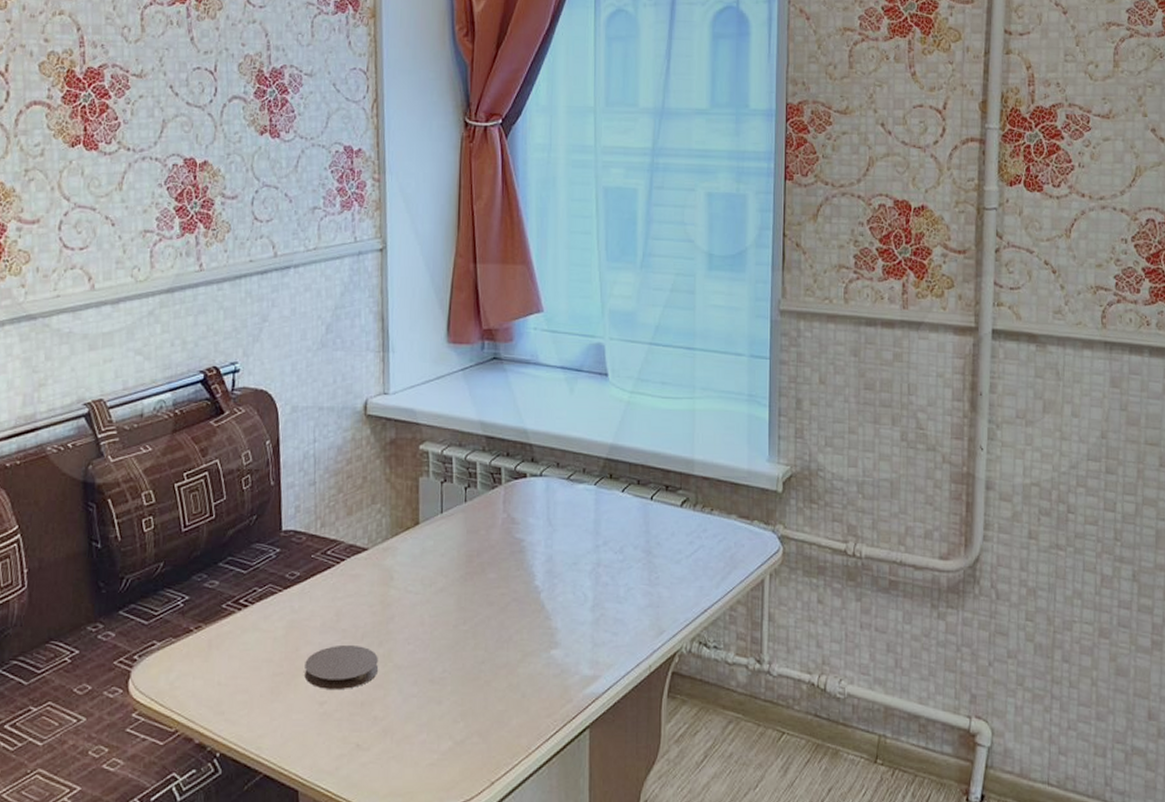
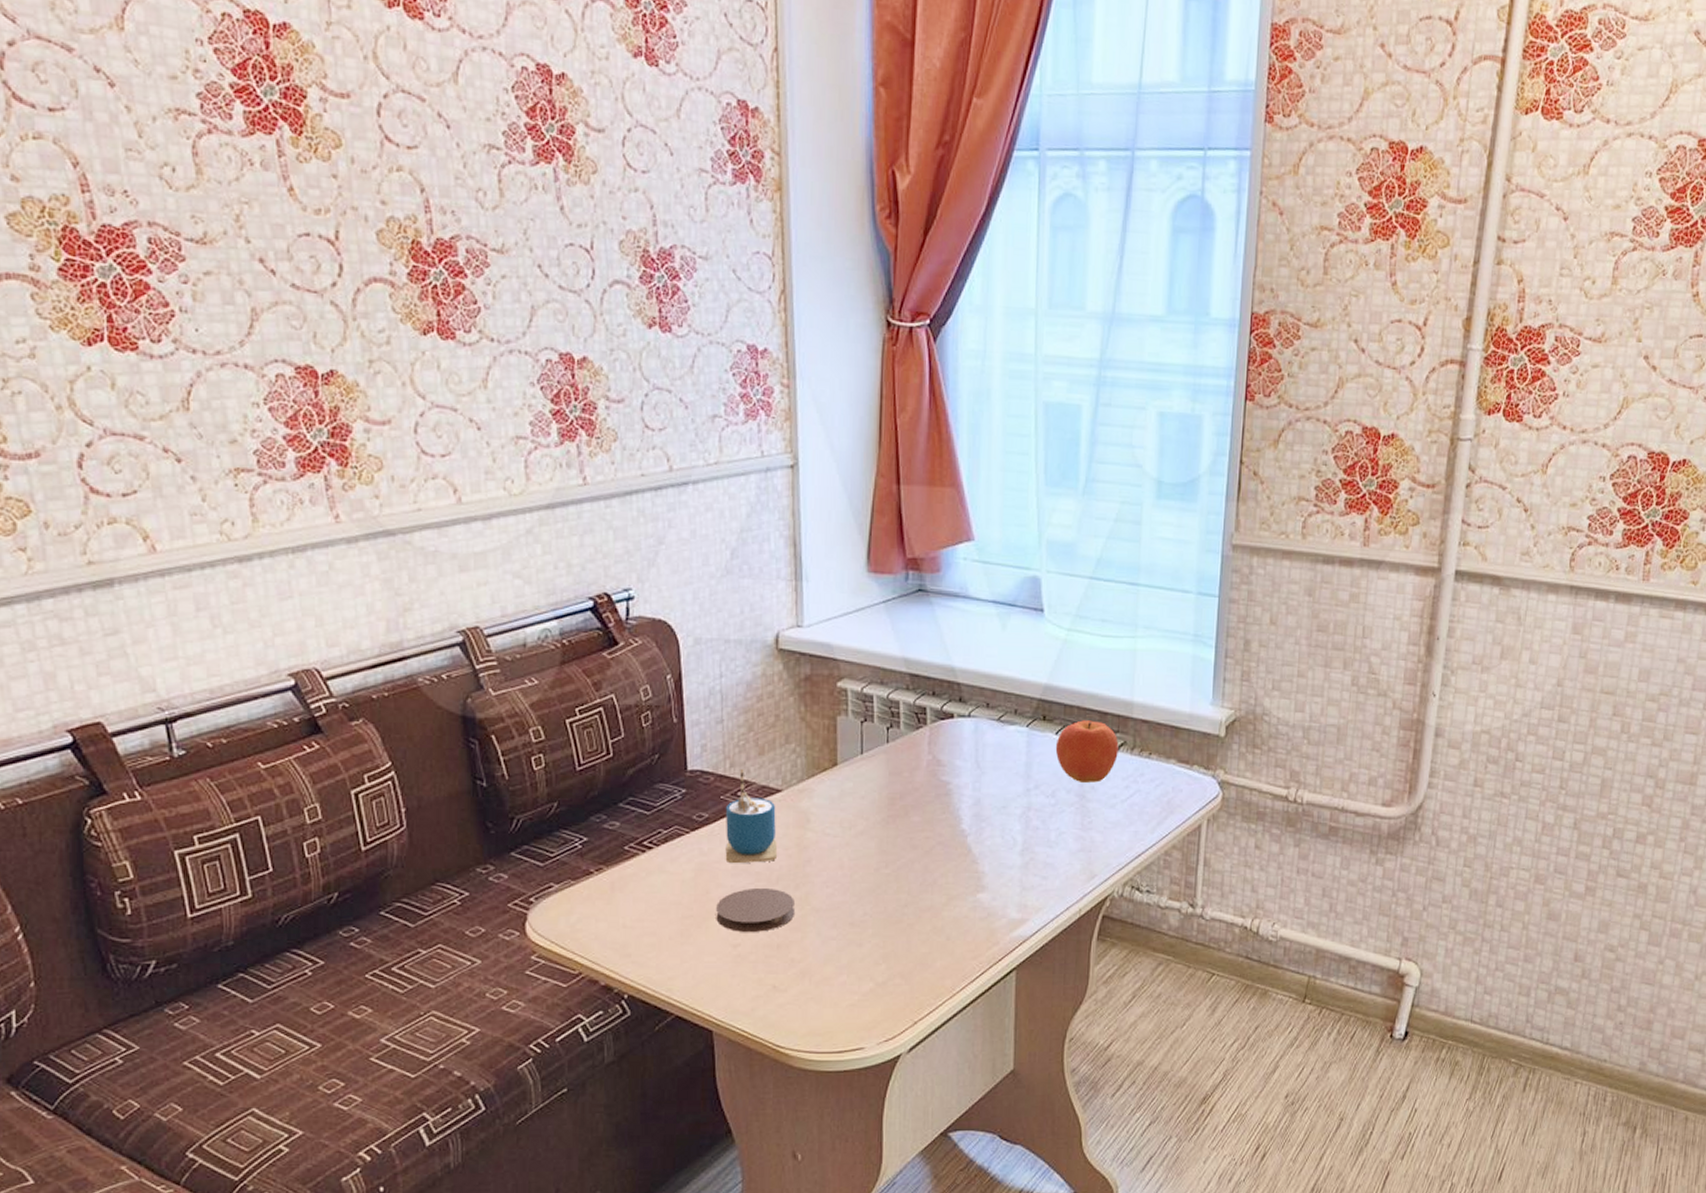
cup: none [314,529,363,621] -> present [725,769,778,864]
fruit: none [622,478,682,539] -> present [1055,720,1119,783]

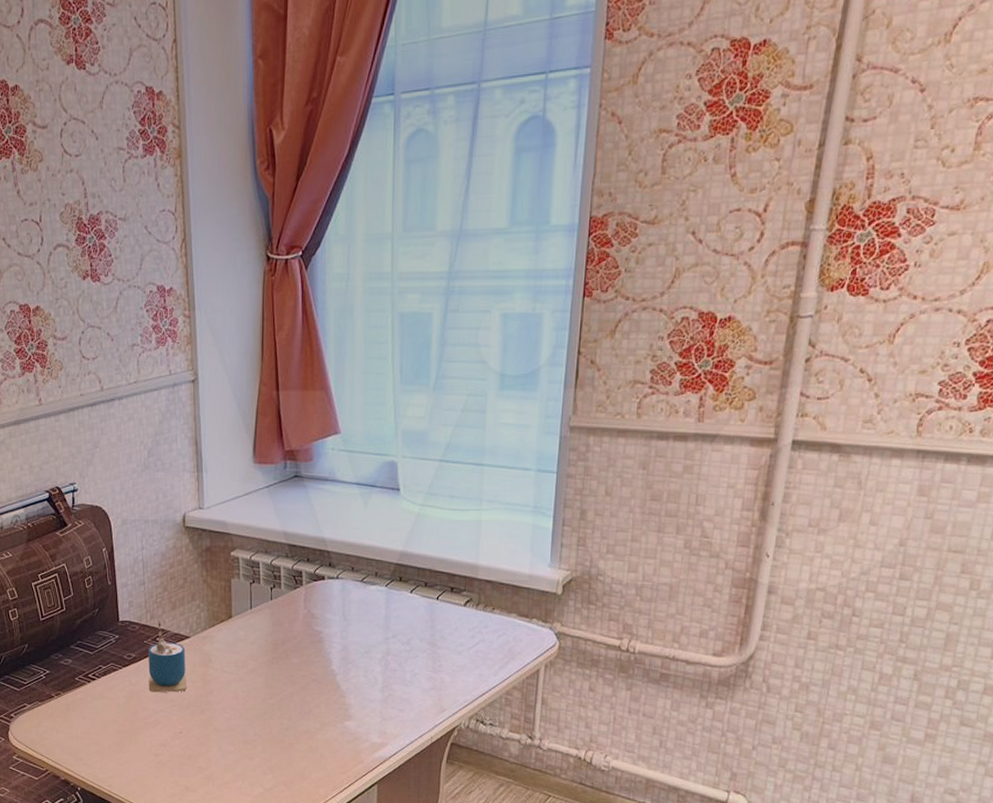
coaster: present [716,887,796,933] -> none [143,711,202,746]
fruit: present [1055,720,1119,783] -> none [410,581,465,633]

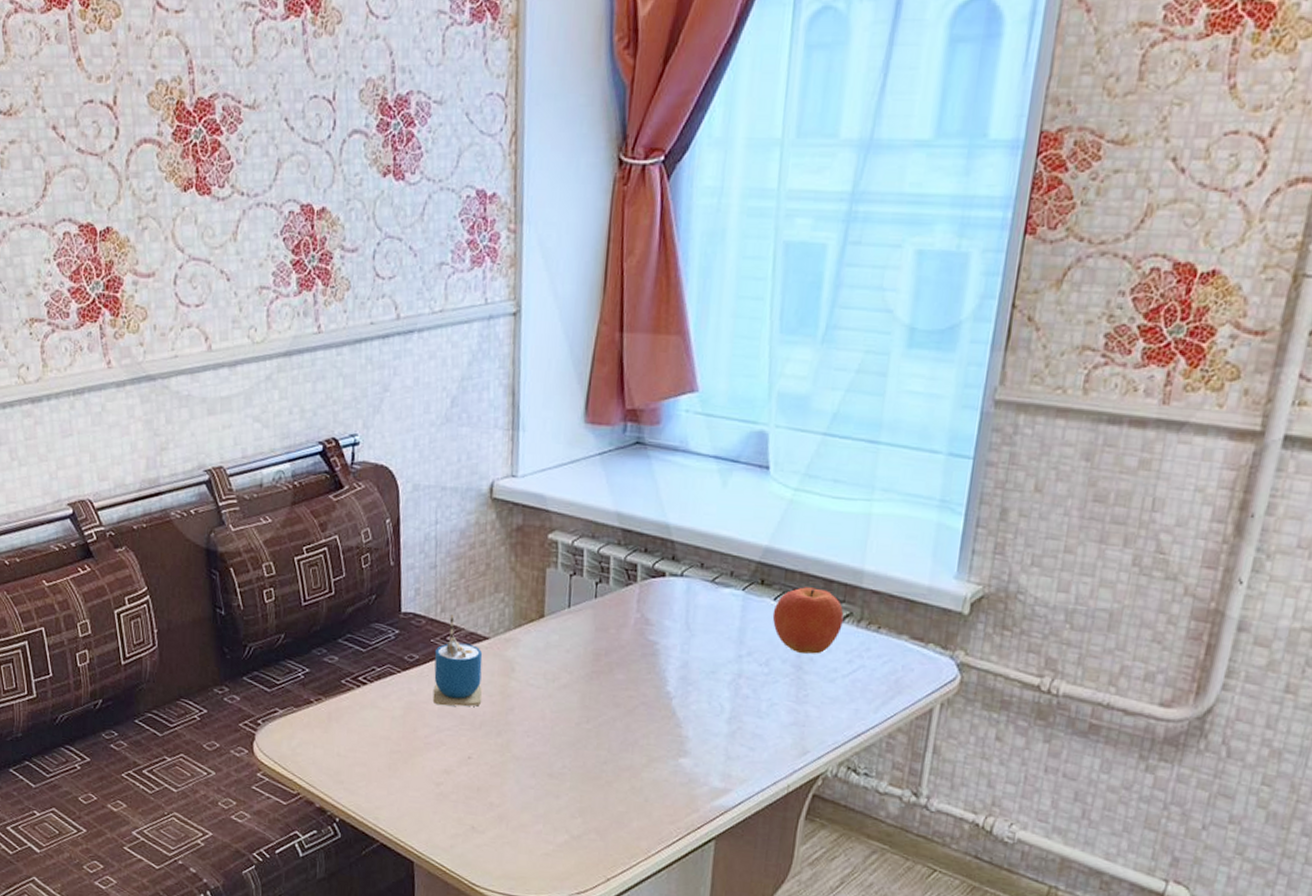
fruit: none [410,581,465,633] -> present [772,587,844,654]

